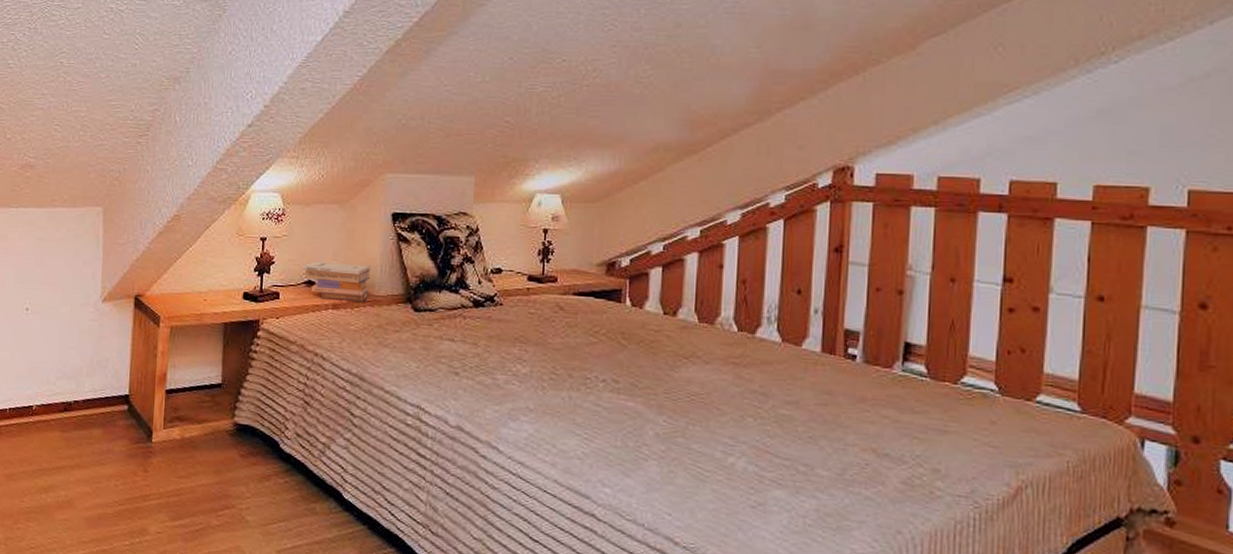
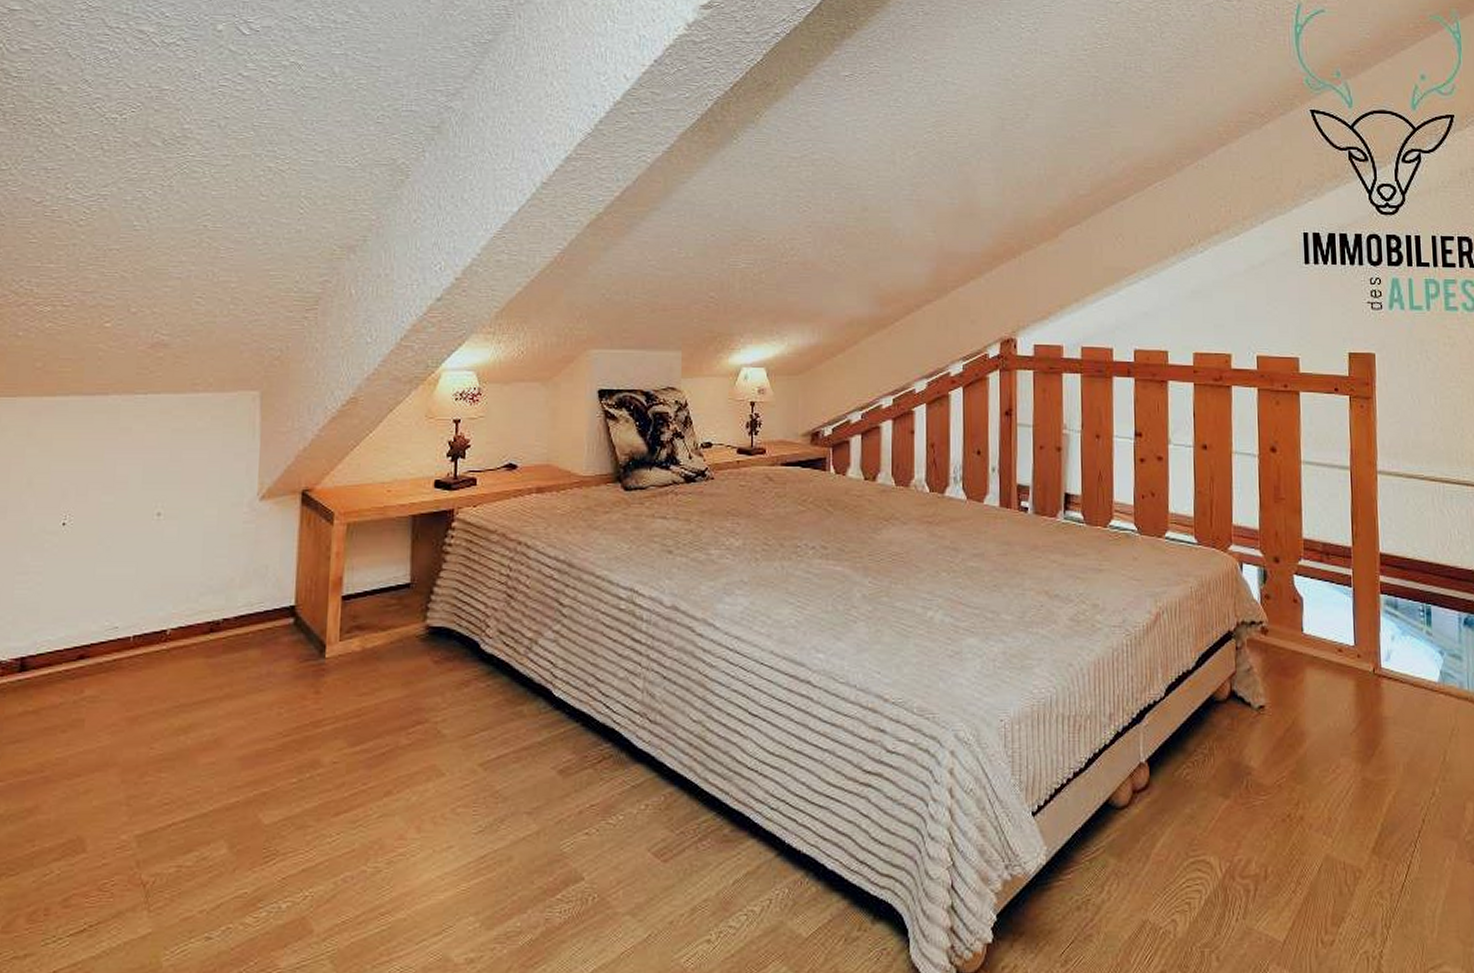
books: present [301,261,371,302] -> none [501,442,578,483]

